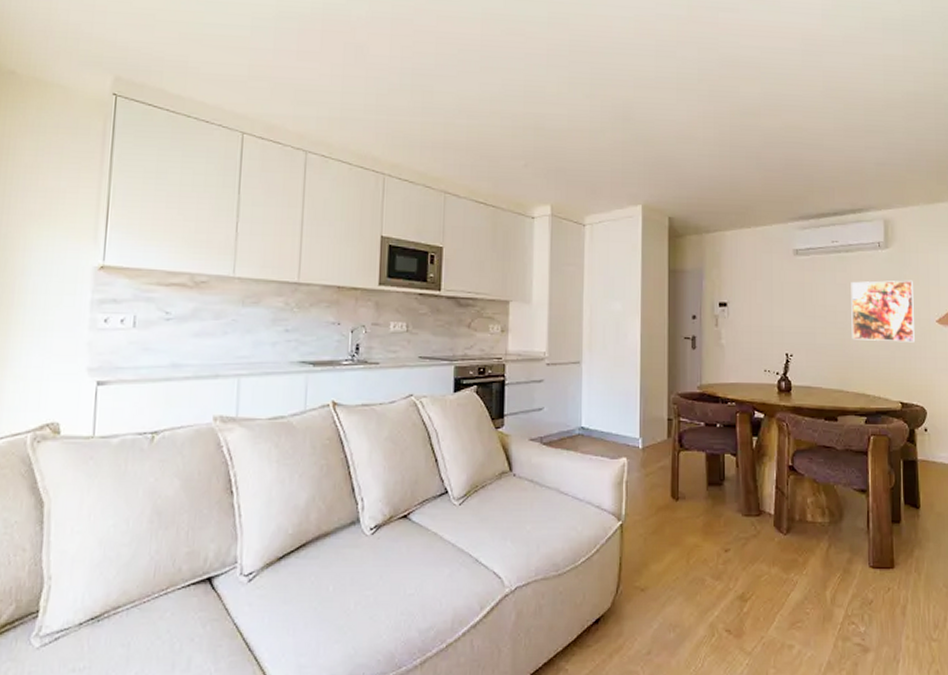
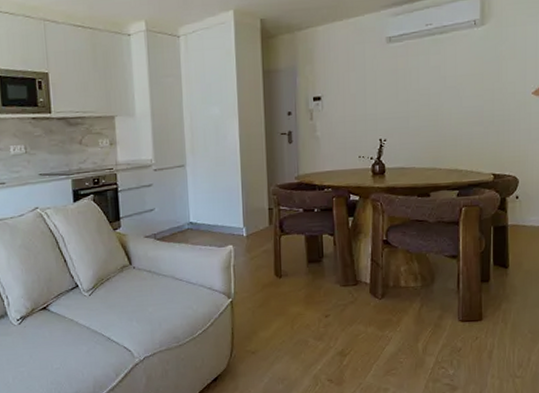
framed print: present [851,280,915,343] -> none [445,55,509,120]

